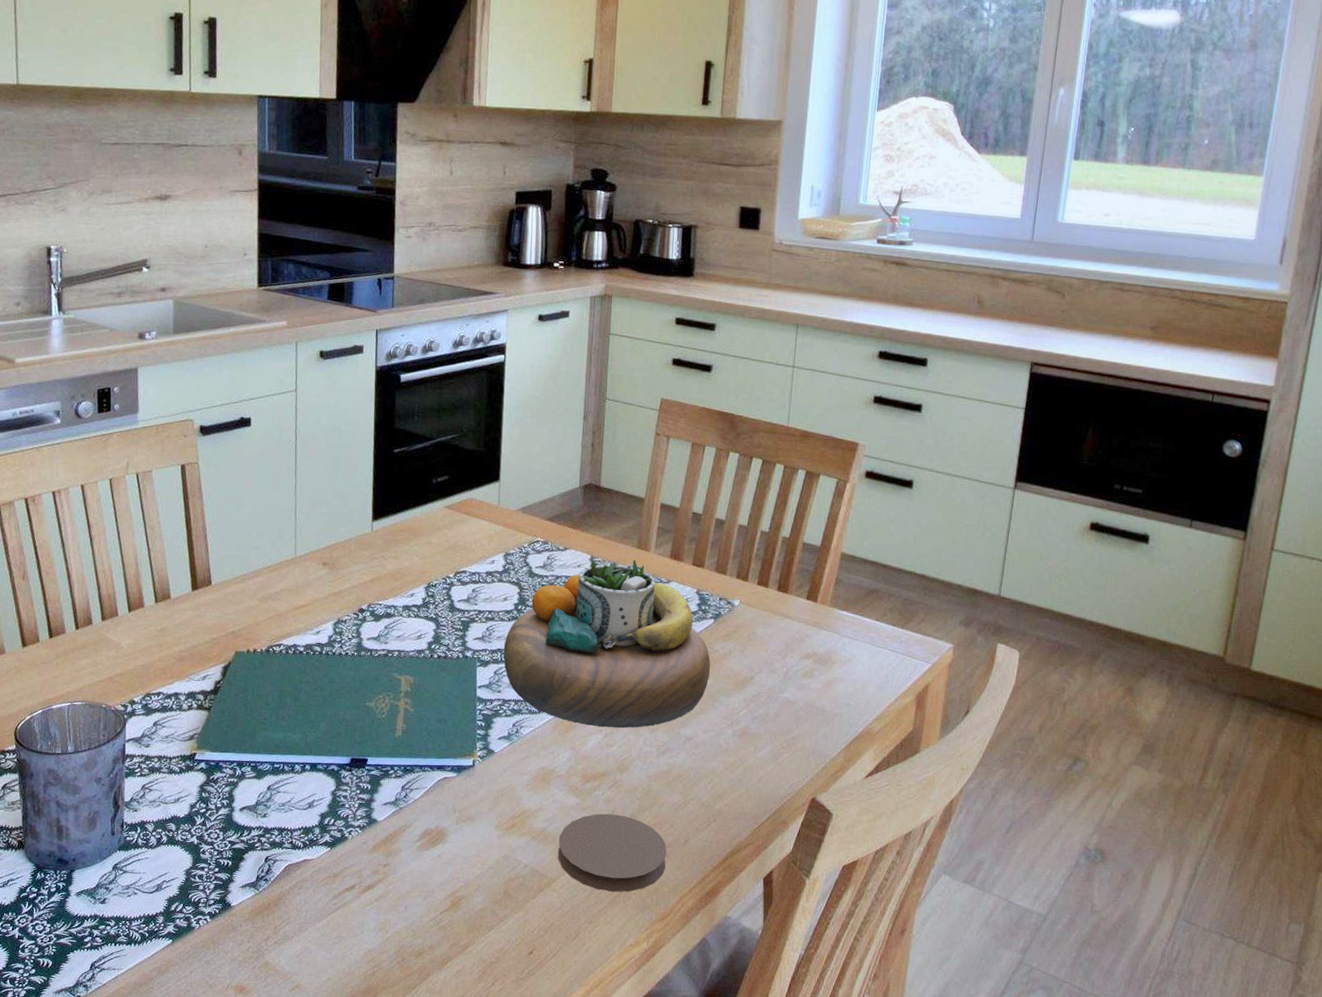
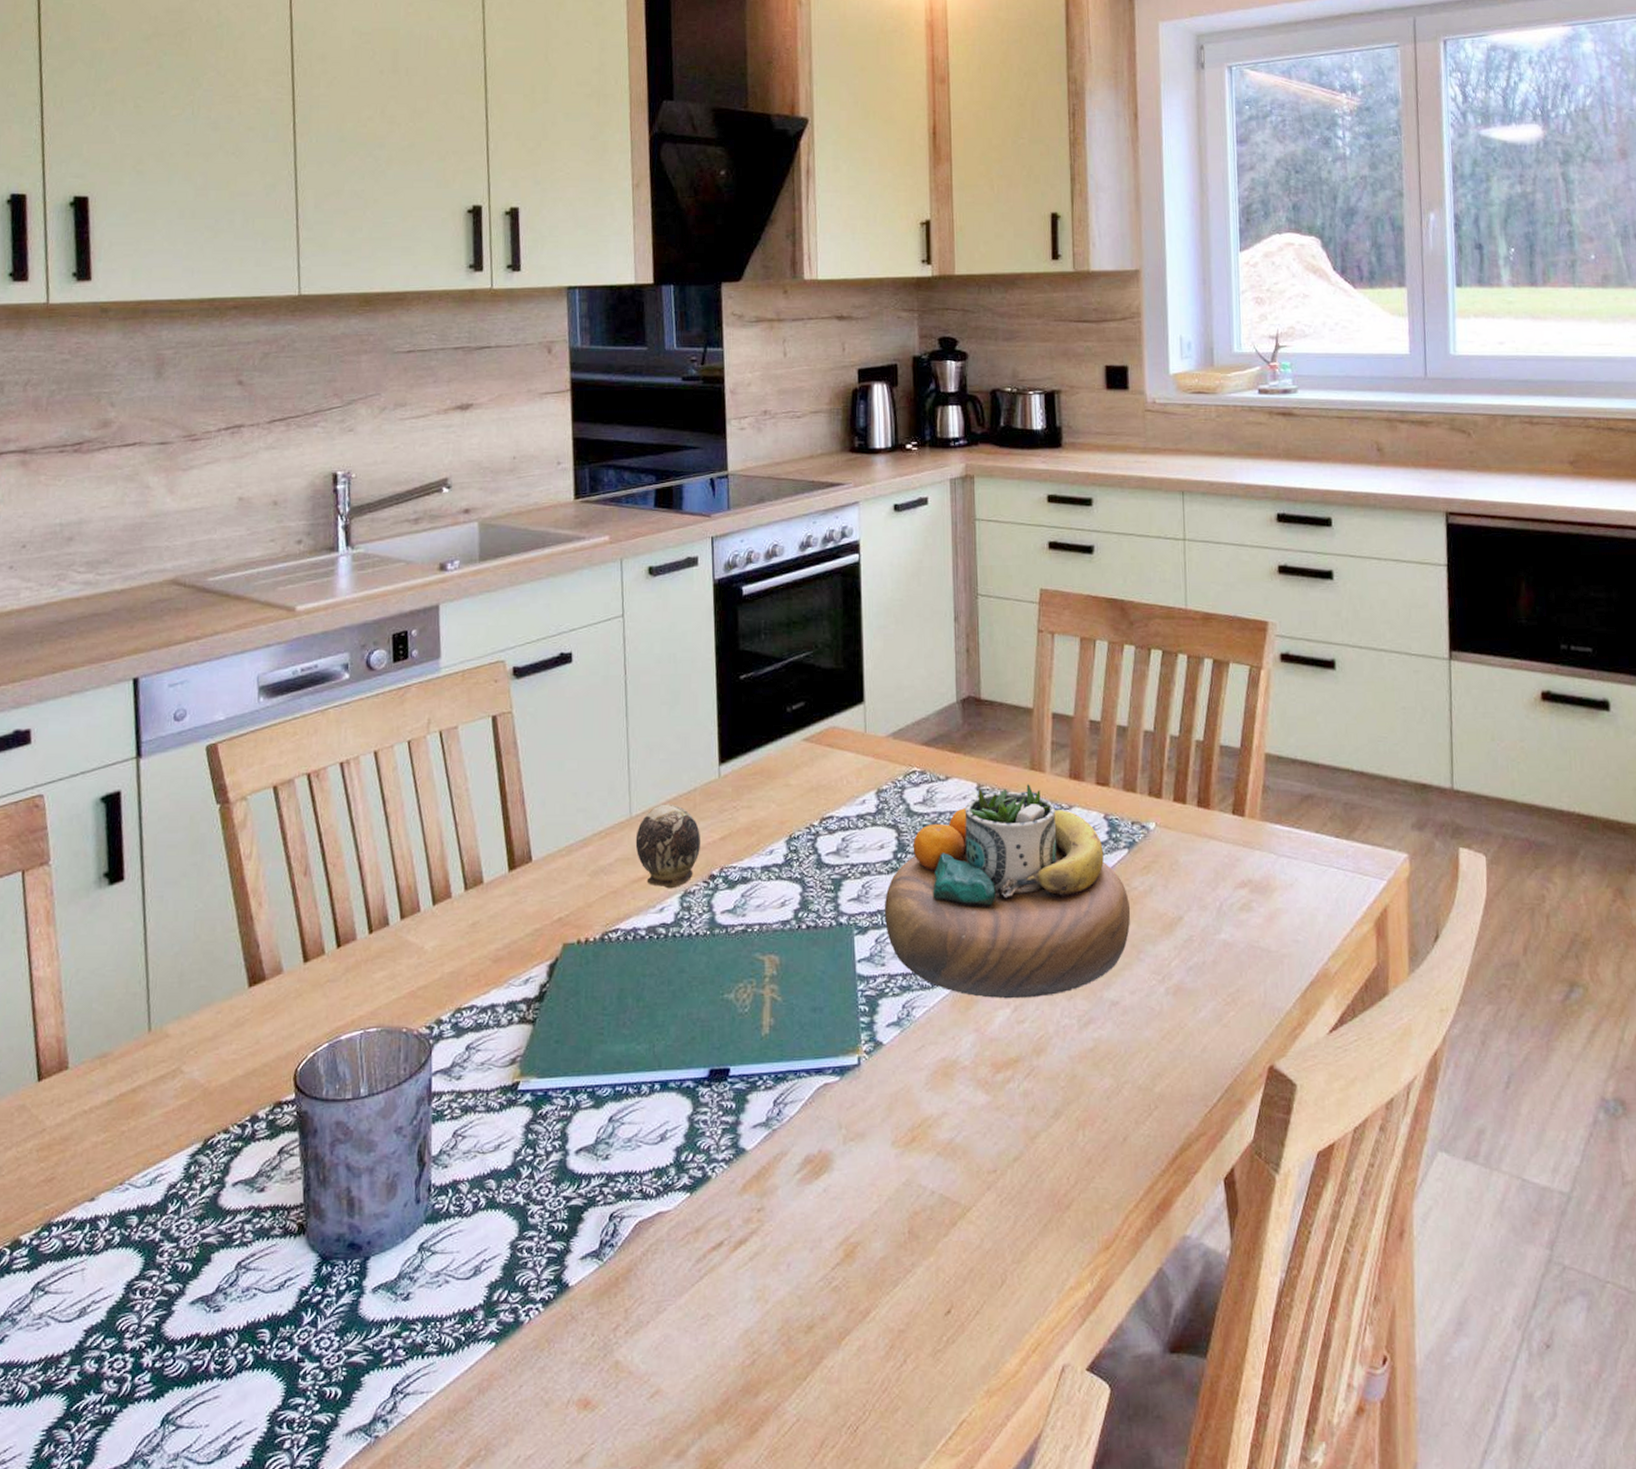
decorative egg: none [298,549,354,617] -> present [635,804,701,889]
coaster: present [558,813,667,893] -> none [970,1112,1104,1218]

